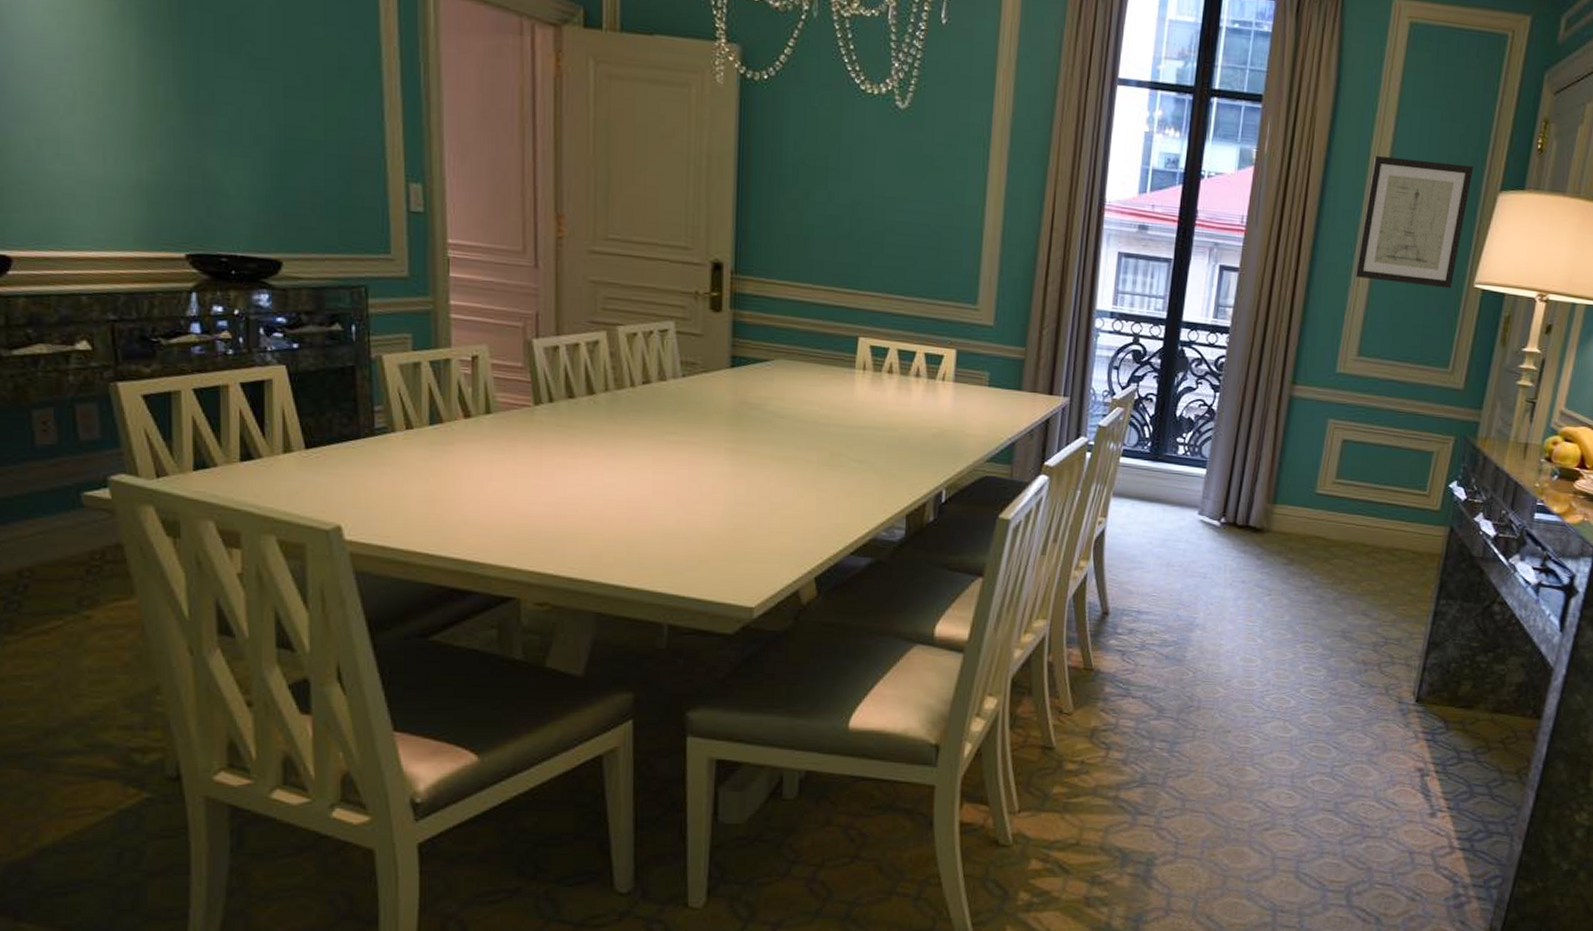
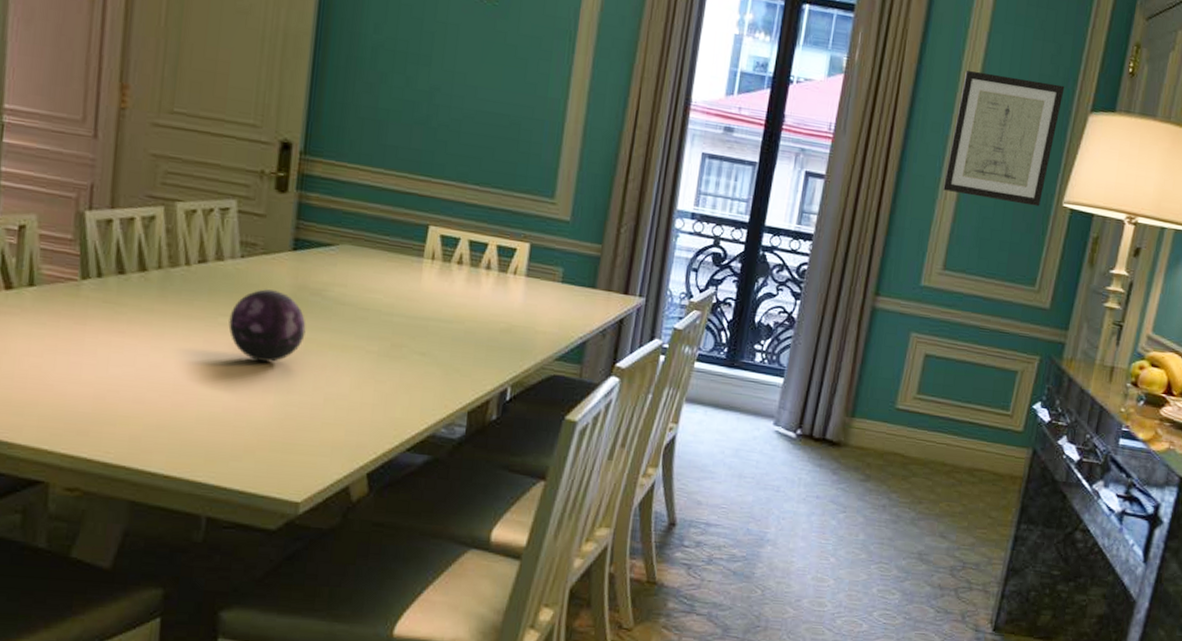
decorative orb: none [675,406,748,477] -> present [228,289,306,363]

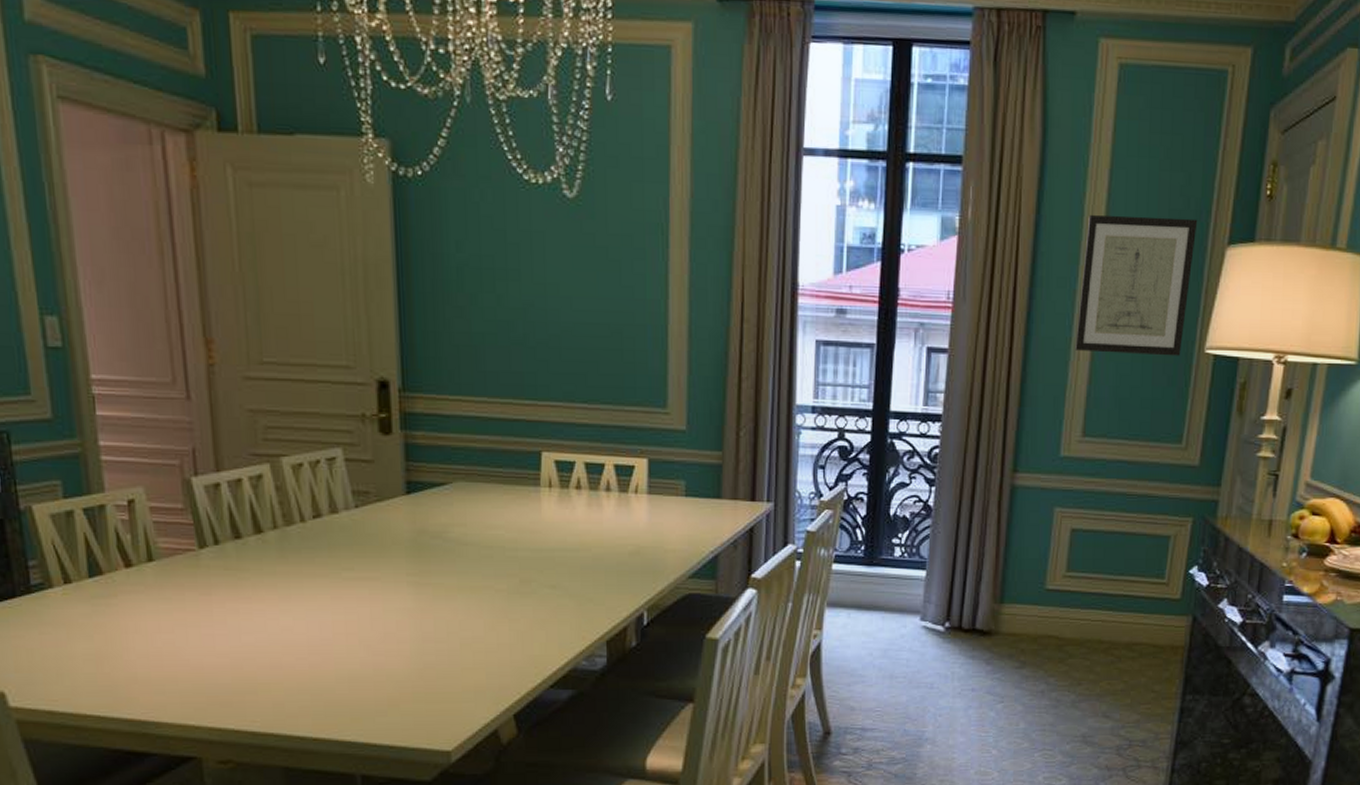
decorative orb: present [228,289,306,363] -> none [353,538,432,614]

